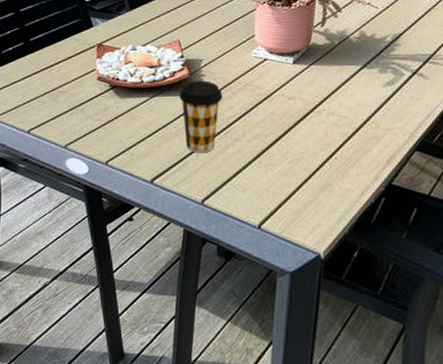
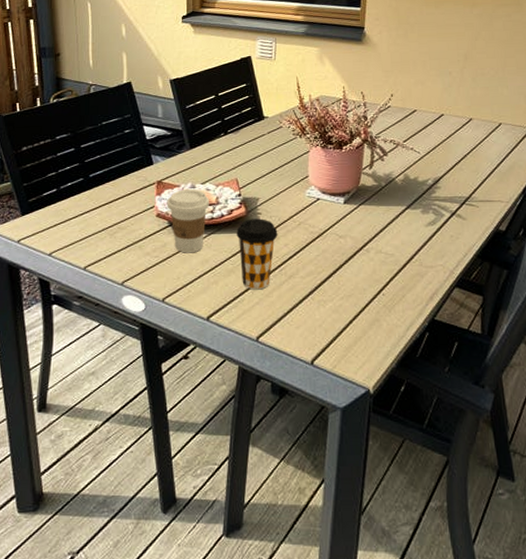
coffee cup: none [107,51,152,117] -> present [167,188,210,253]

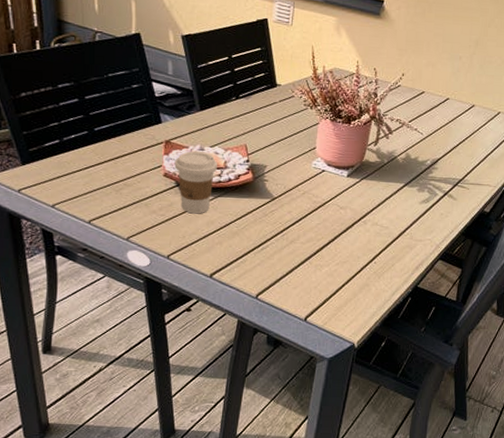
coffee cup: present [236,218,278,290] -> none [242,185,283,252]

